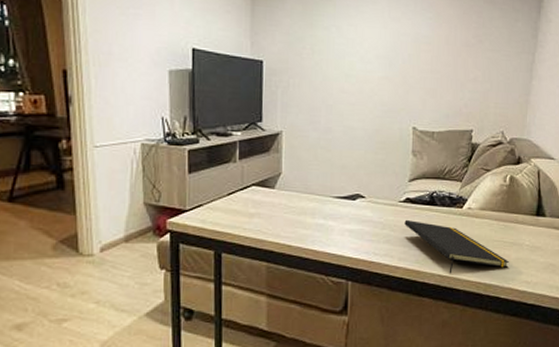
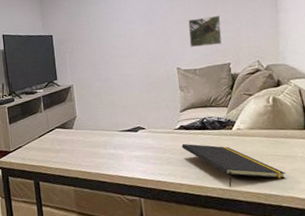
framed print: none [432,70,471,106] -> present [188,15,222,47]

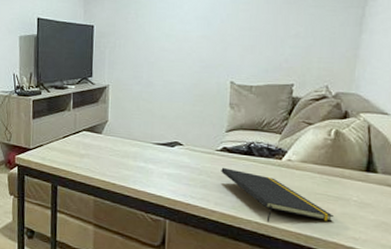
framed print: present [188,15,222,47] -> none [250,26,292,61]

